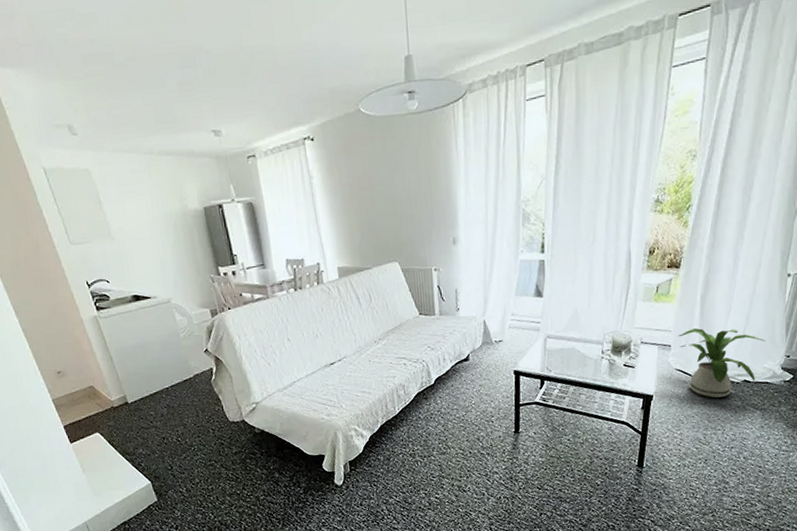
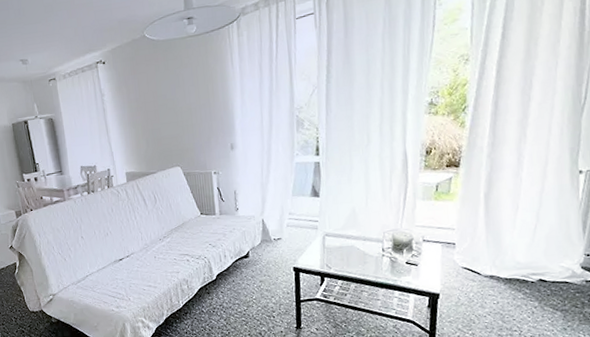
house plant: present [679,328,766,398] -> none [463,226,560,297]

